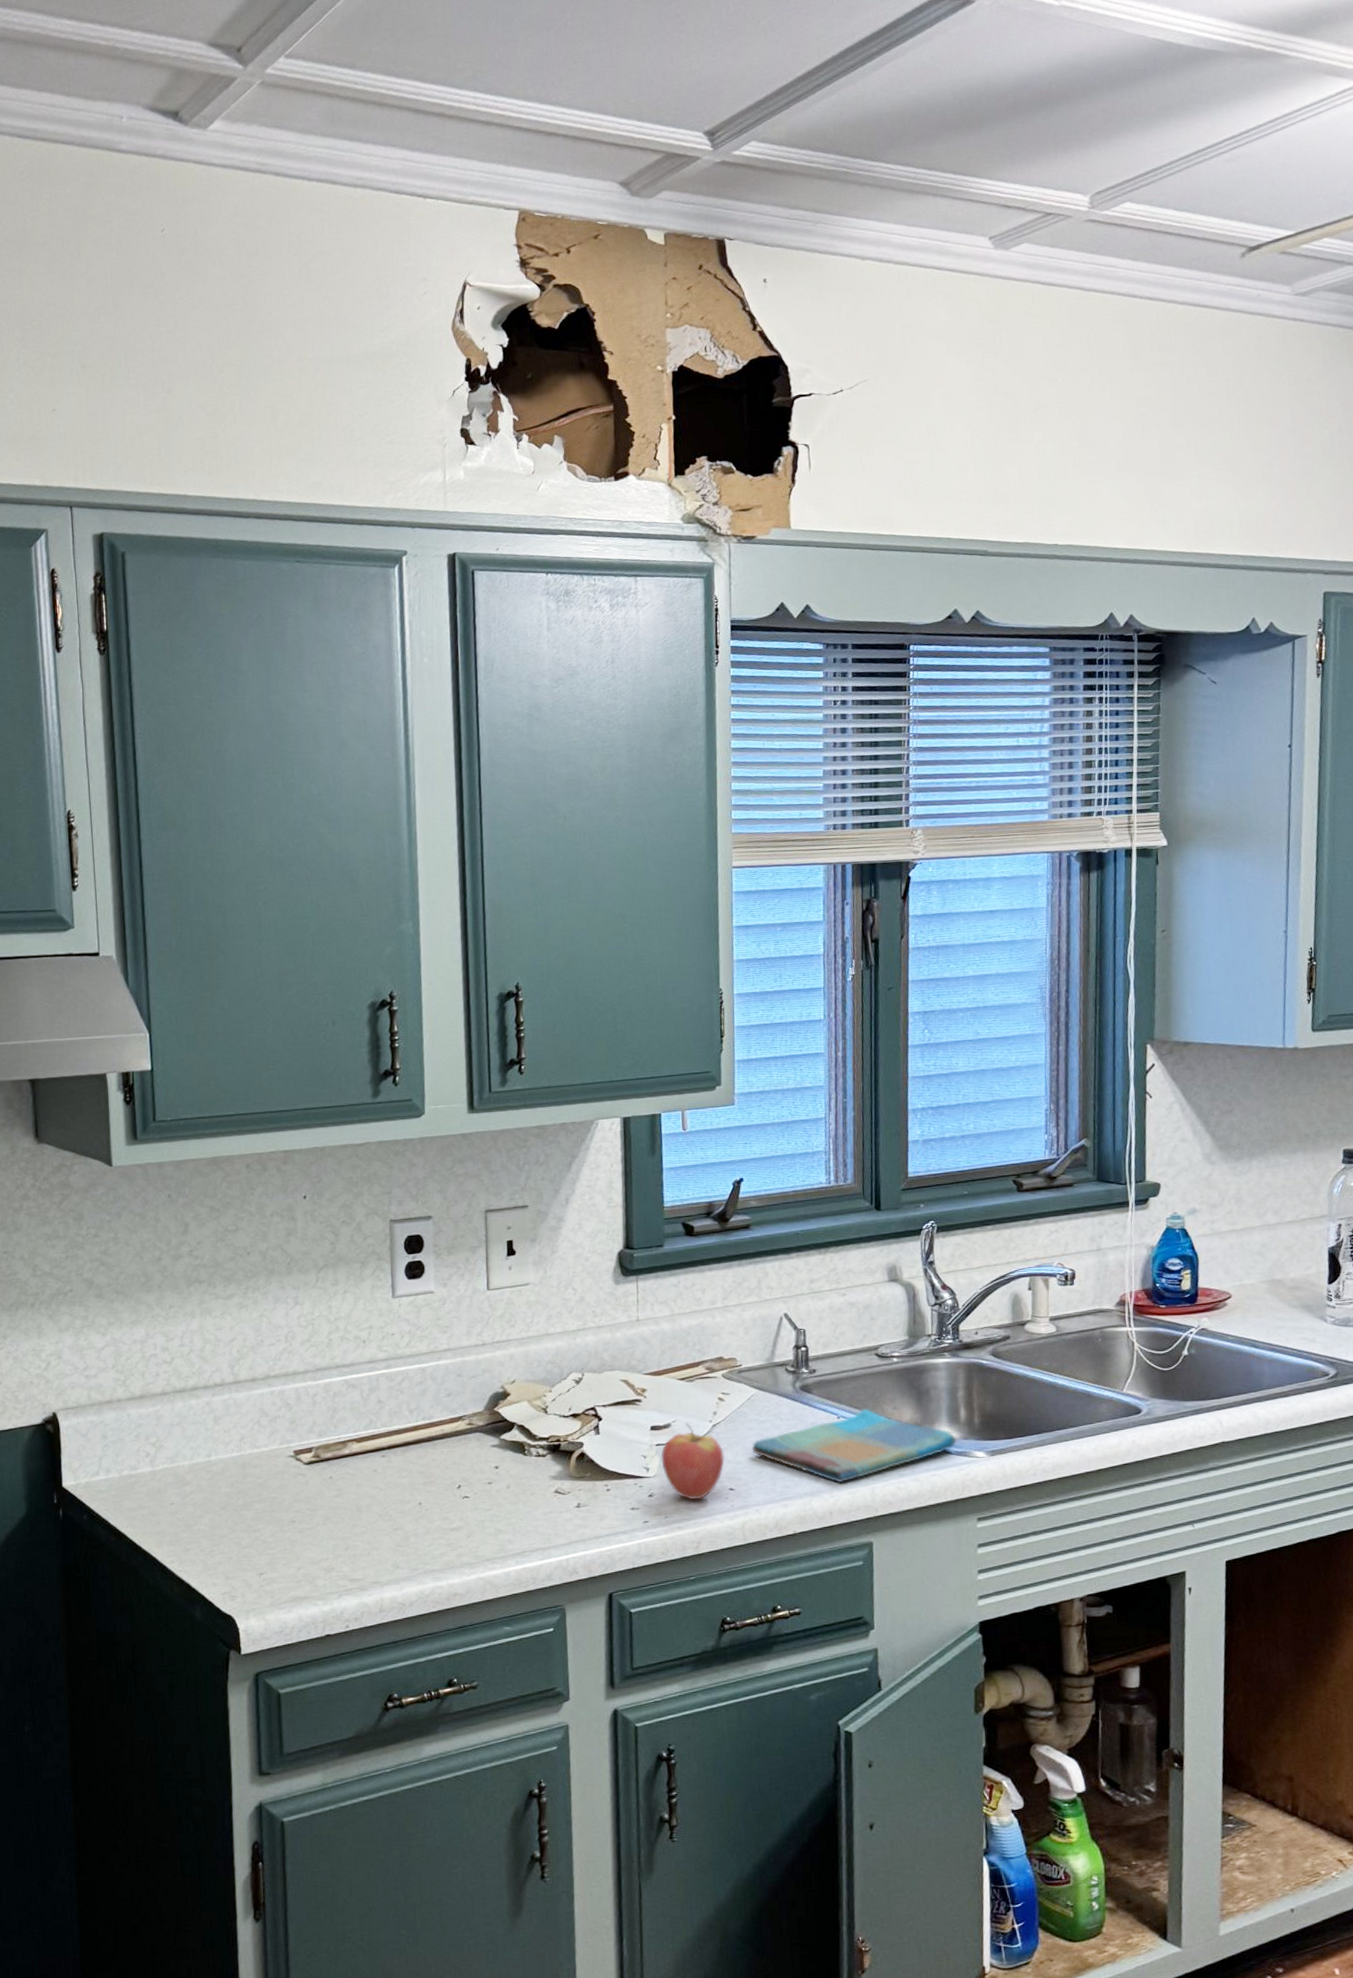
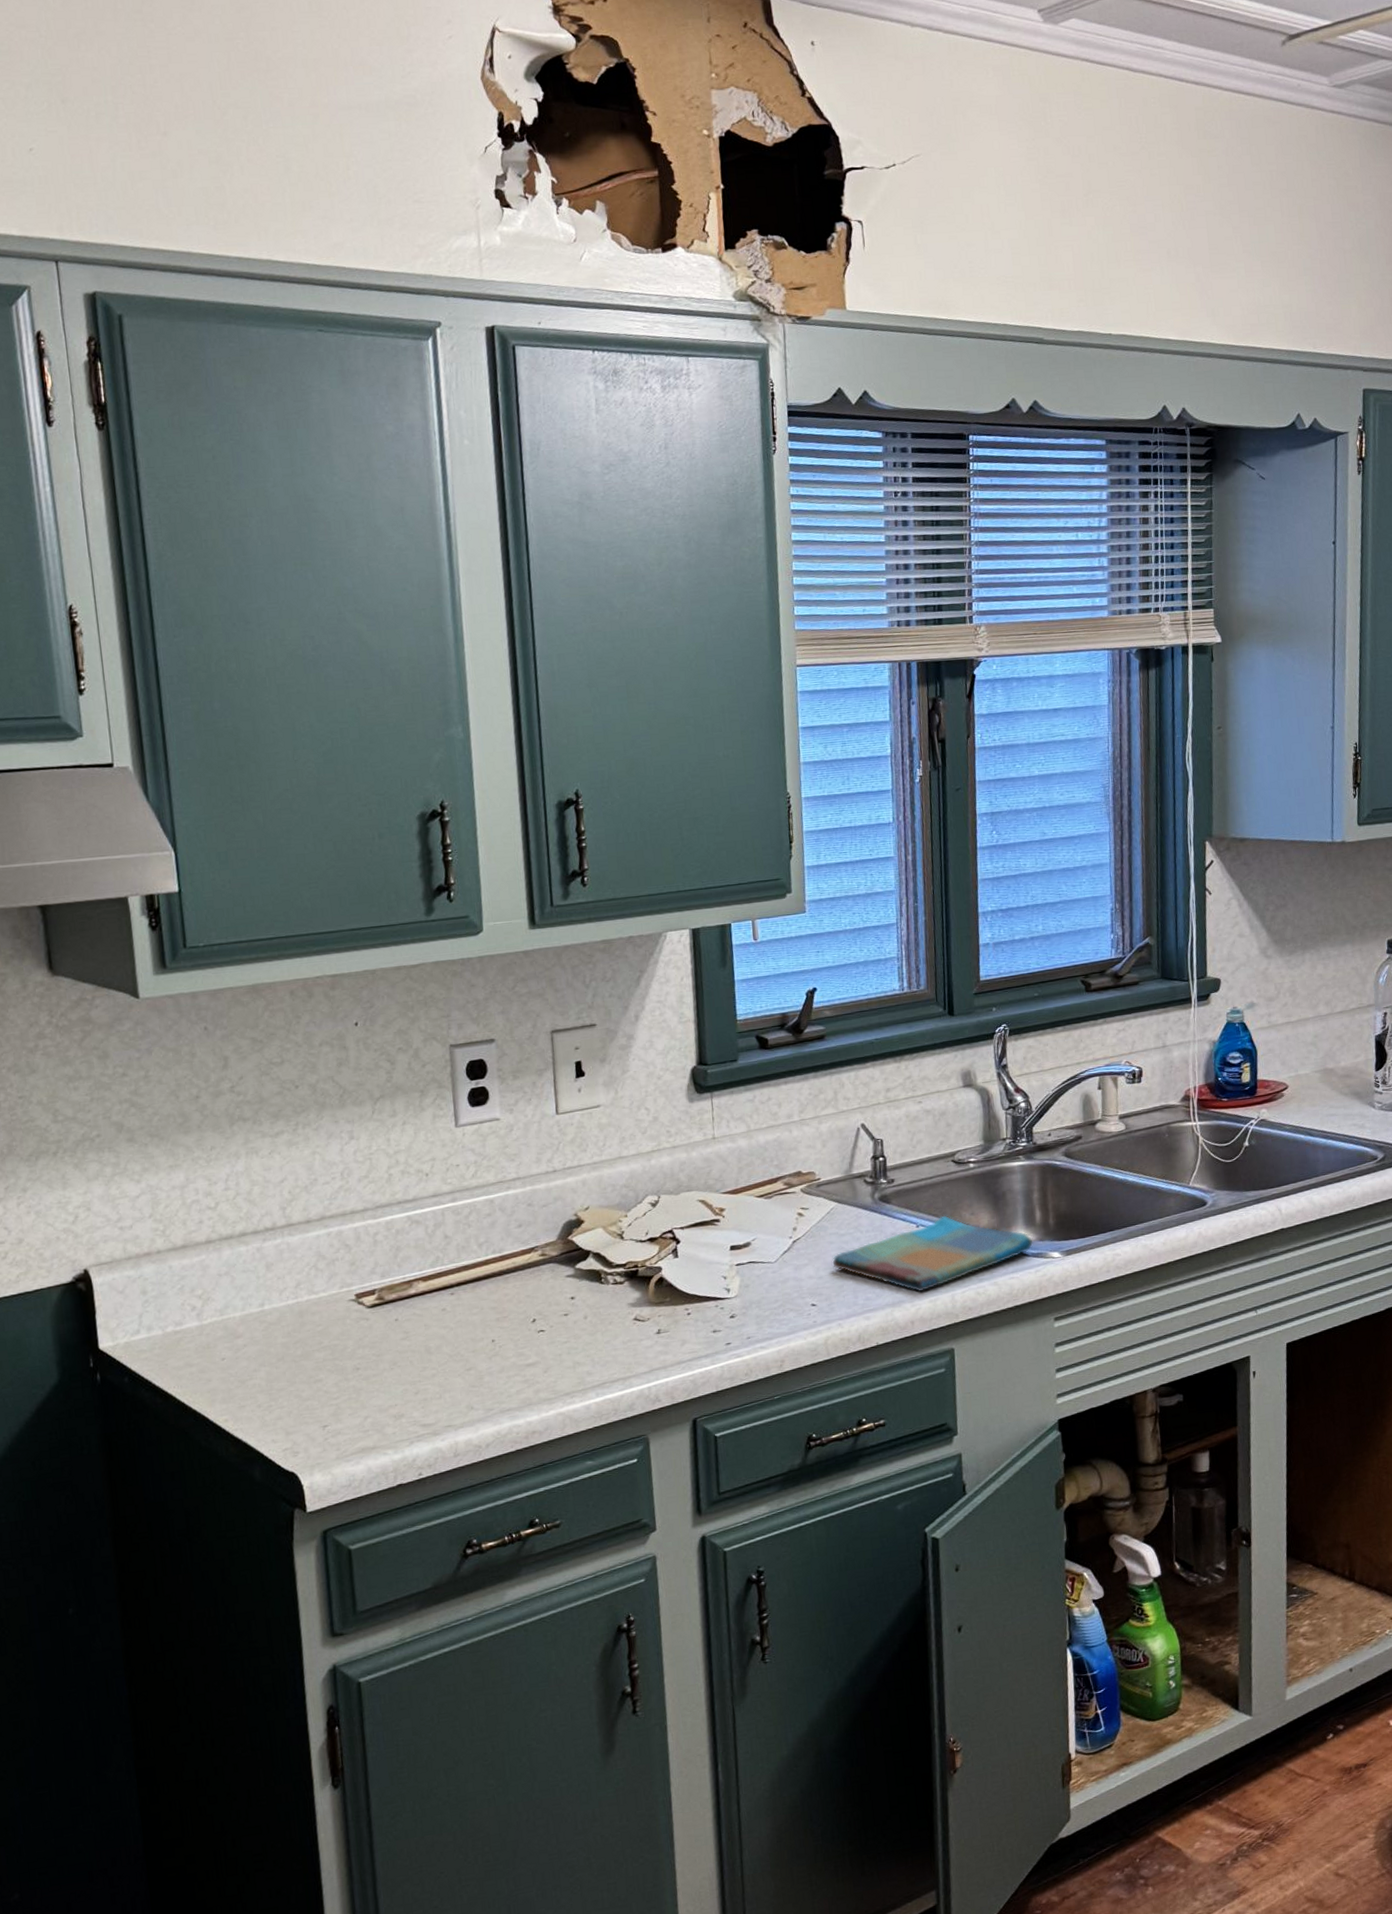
fruit: present [660,1423,725,1501] -> none [741,1240,806,1319]

